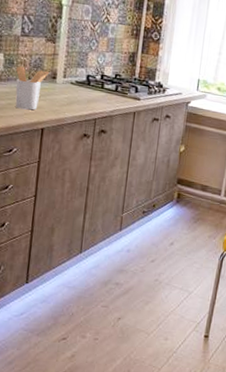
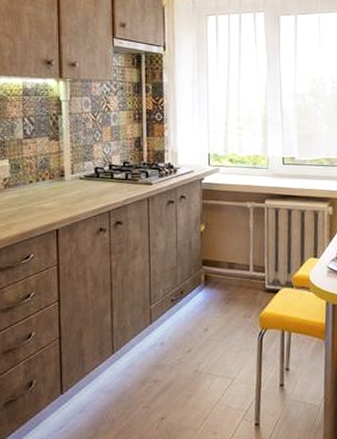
utensil holder: present [15,66,50,110] -> none [23,169,57,213]

